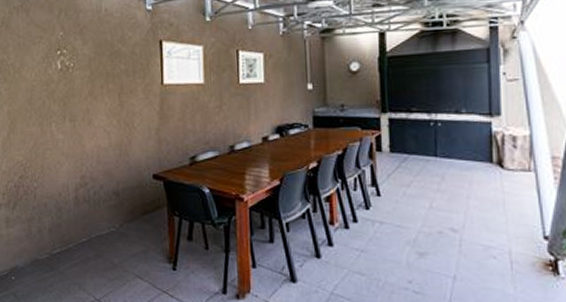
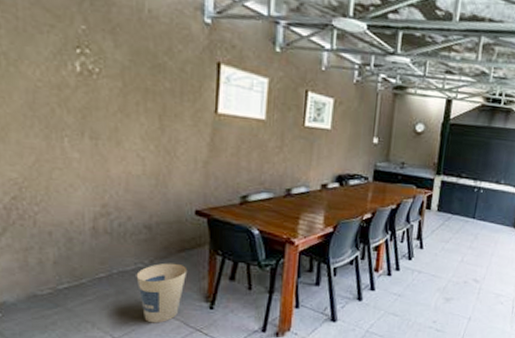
trash can: none [110,226,151,285] -> present [136,263,188,323]

